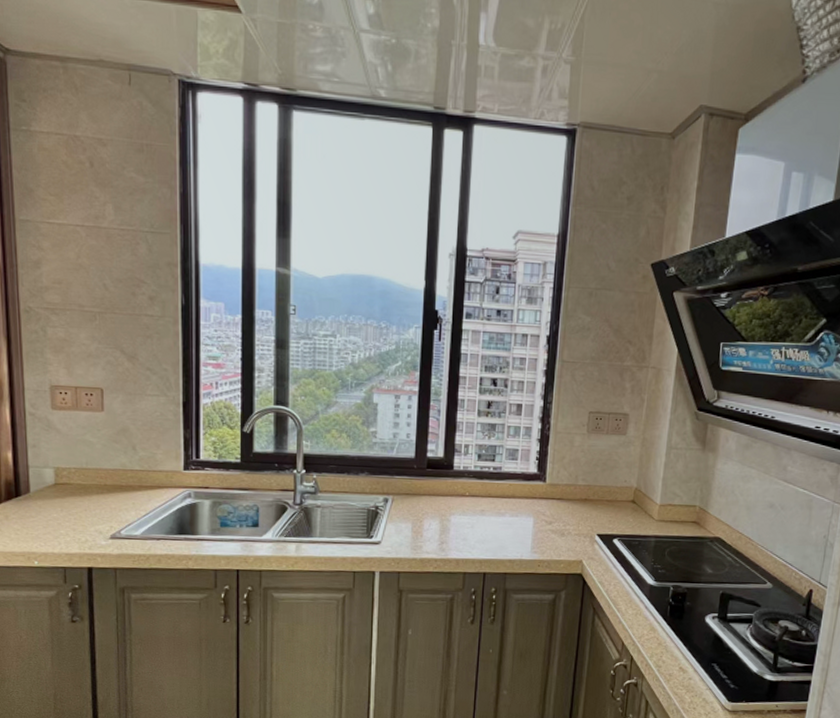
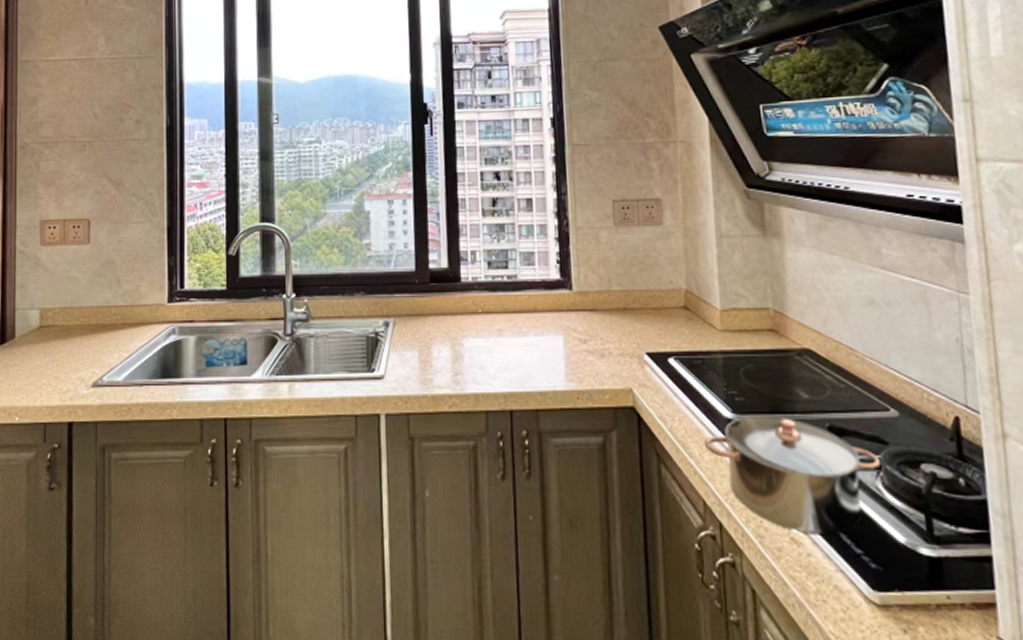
cooking pot: none [629,583,753,667] -> present [704,415,882,536]

